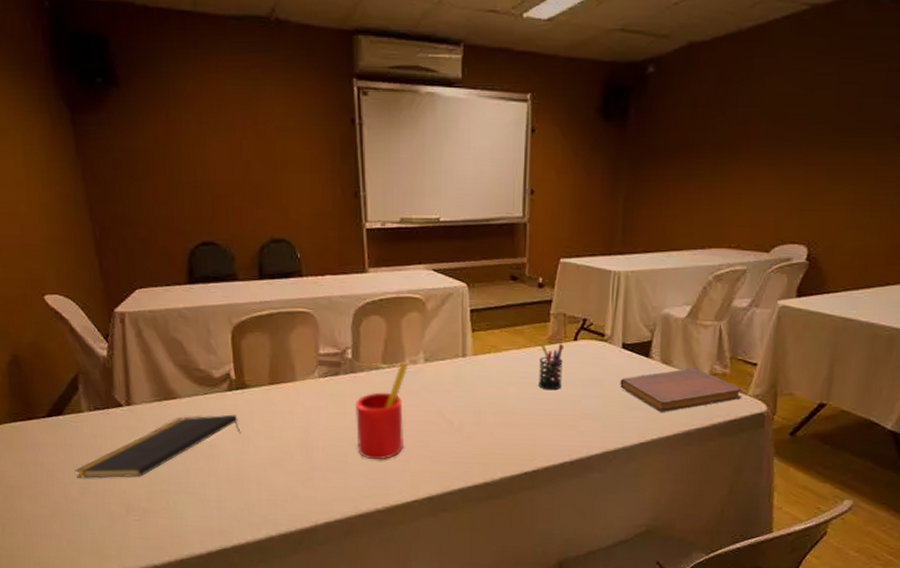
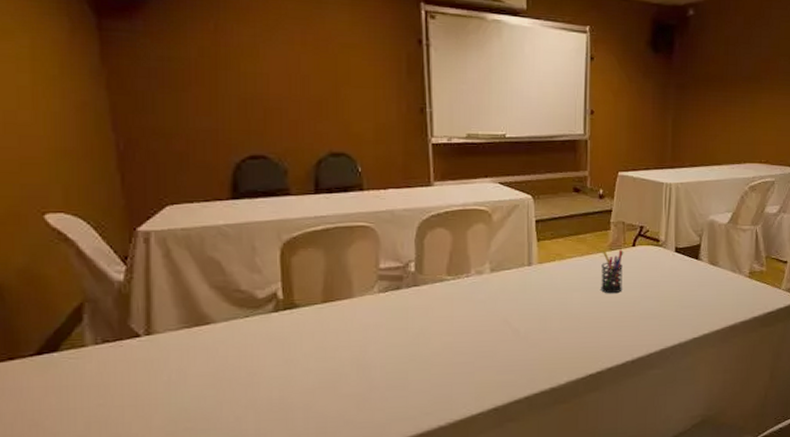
notepad: present [75,414,241,479] -> none [70,337,288,425]
straw: present [354,361,409,460] -> none [417,272,474,375]
notebook: present [620,368,742,412] -> none [674,267,776,308]

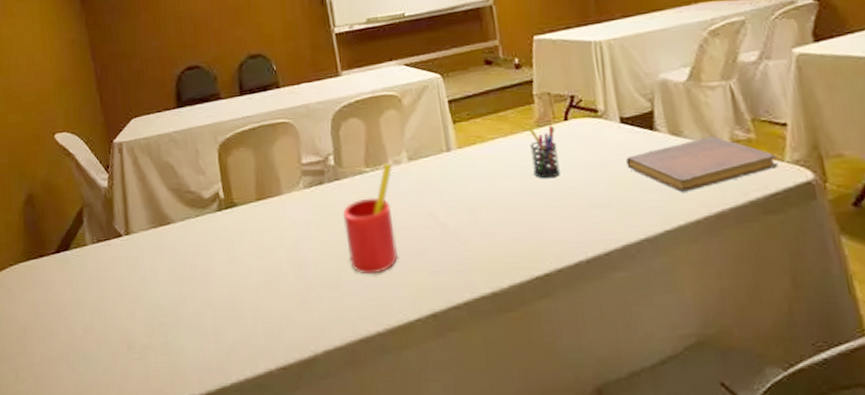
straw: none [417,272,474,375] -> present [342,163,398,275]
notebook: none [674,267,776,308] -> present [626,136,778,192]

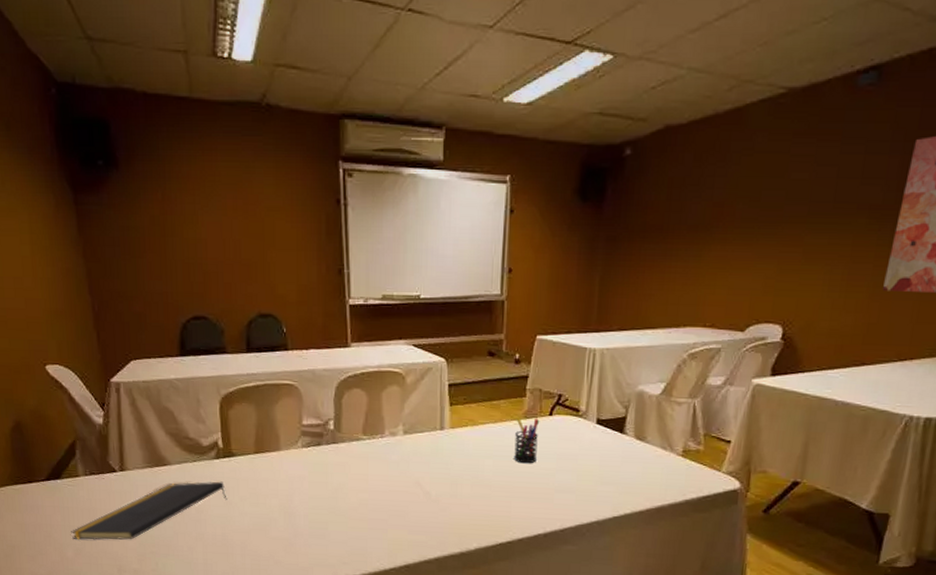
notepad: none [80,235,233,315] -> present [71,481,227,540]
straw: present [342,163,398,275] -> none [336,433,388,528]
notebook: present [626,136,778,192] -> none [594,444,715,487]

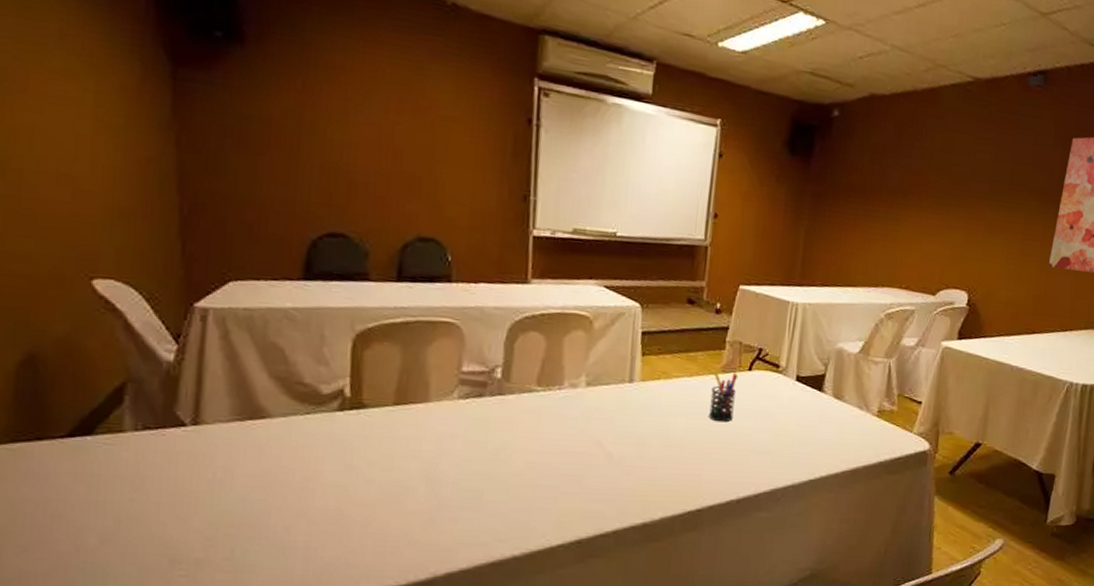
notepad: present [71,481,227,540] -> none [98,439,349,520]

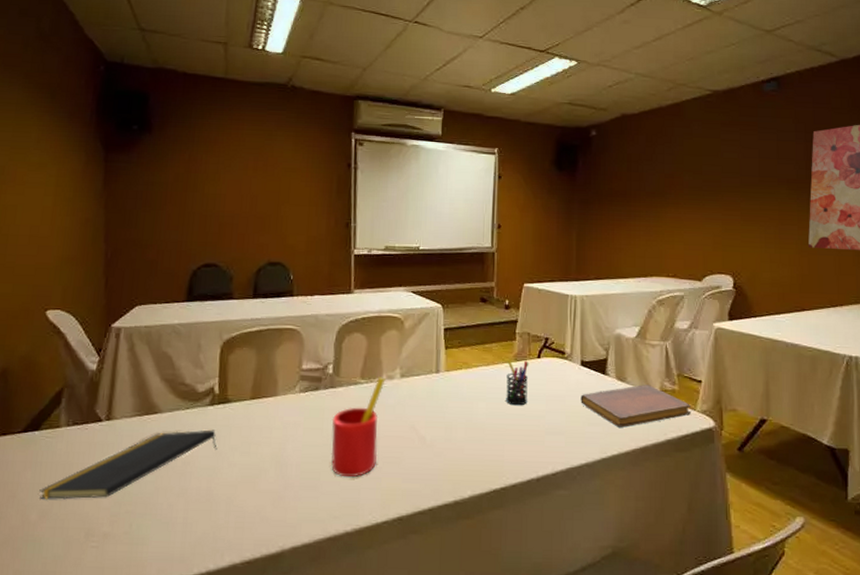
notepad: none [98,439,349,520] -> present [39,429,217,500]
straw: none [497,384,568,497] -> present [331,377,386,478]
notebook: none [792,404,907,448] -> present [580,385,690,428]

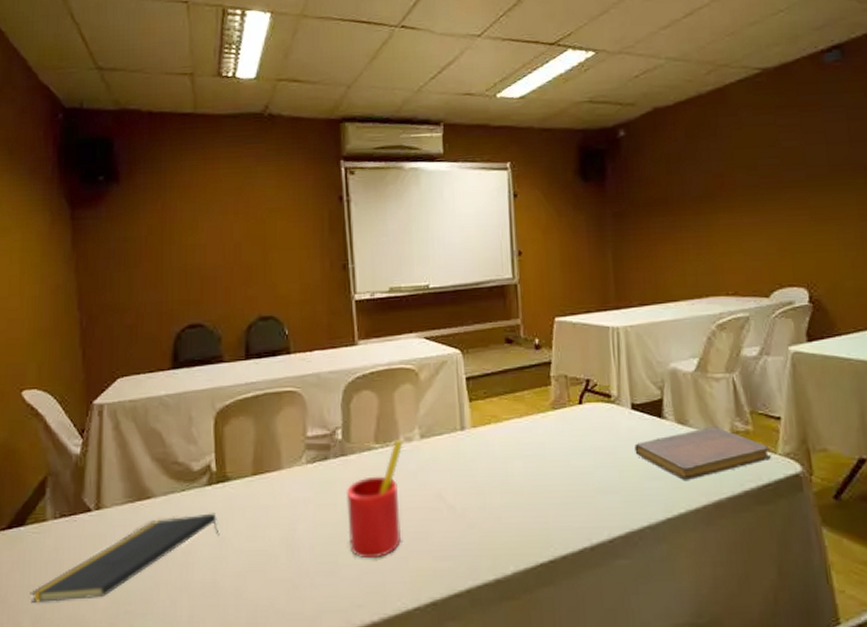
pen holder: present [506,358,529,406] -> none [543,407,571,463]

